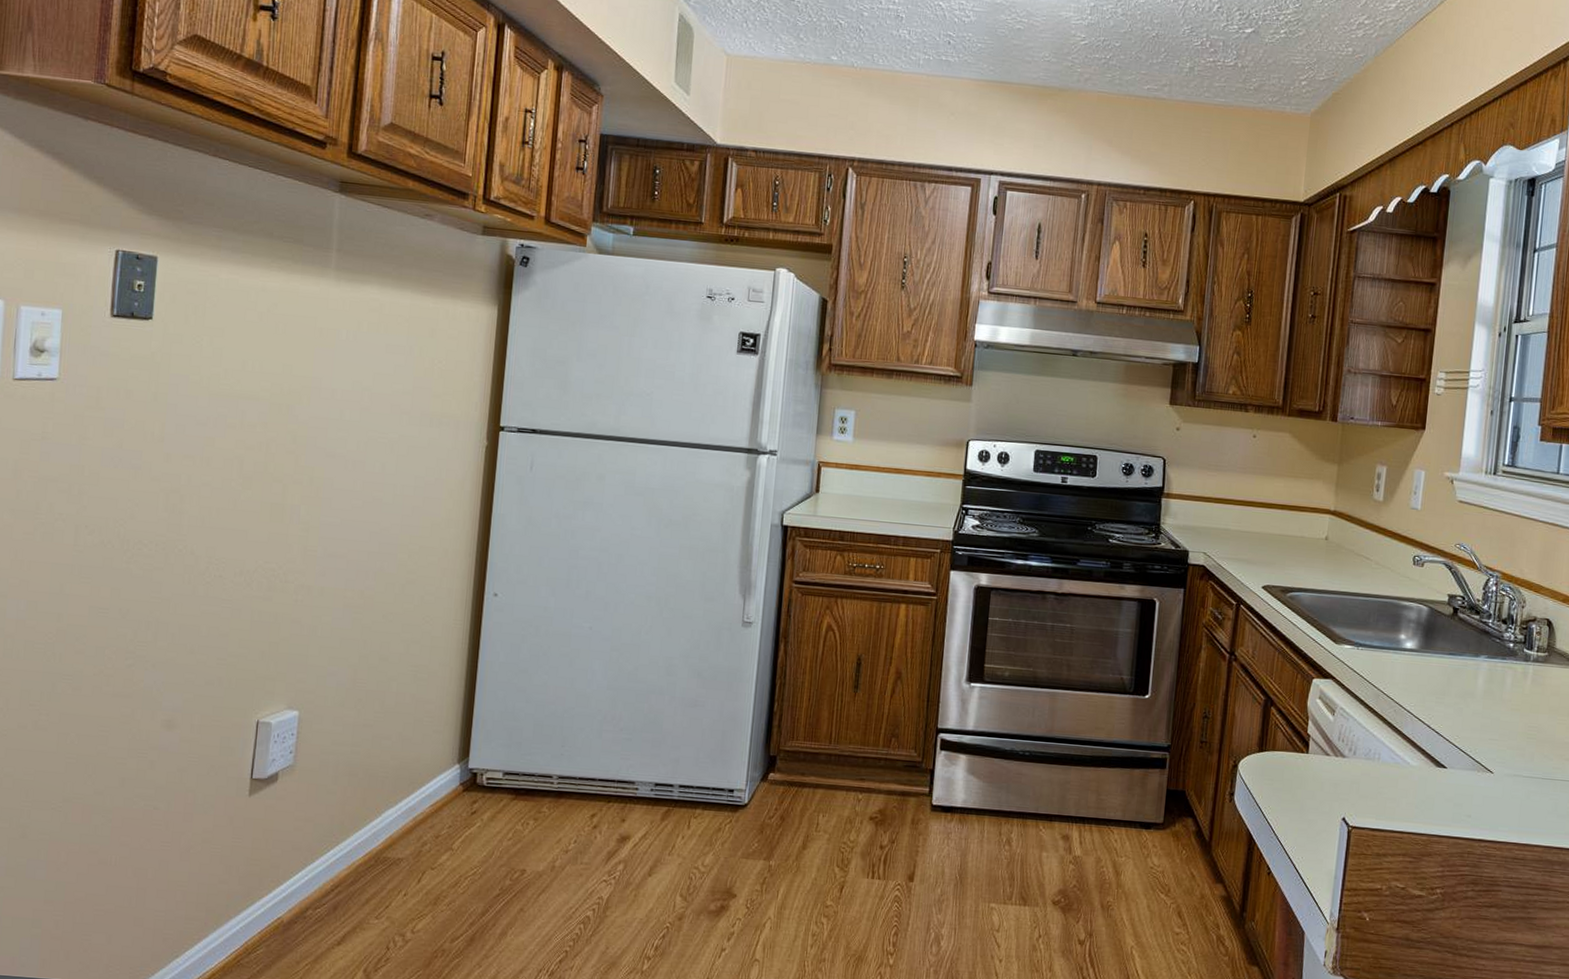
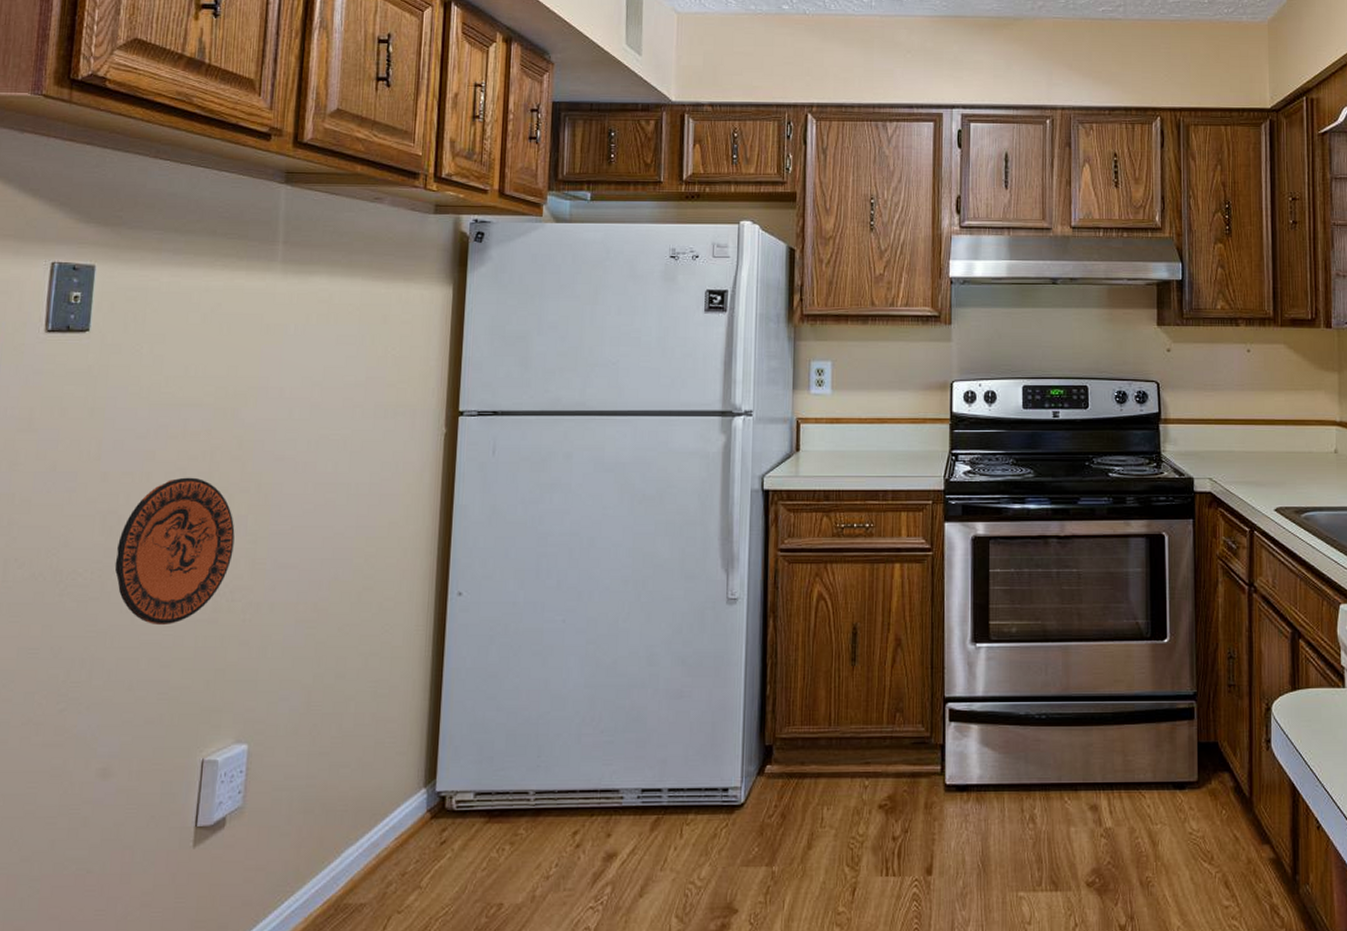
decorative plate: none [177,465,289,599] -> present [114,477,235,626]

